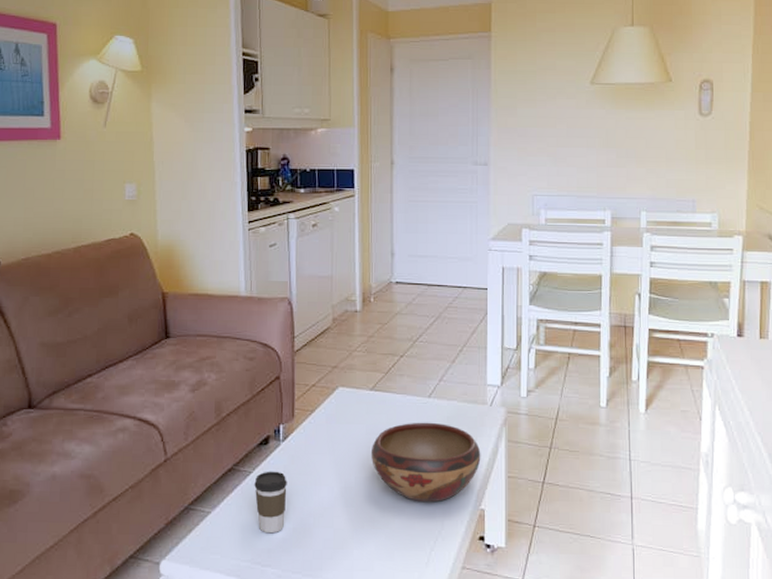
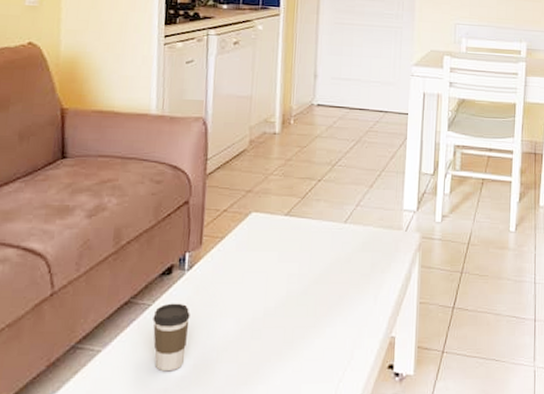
decorative bowl: present [372,422,481,503] -> none [282,248,394,332]

